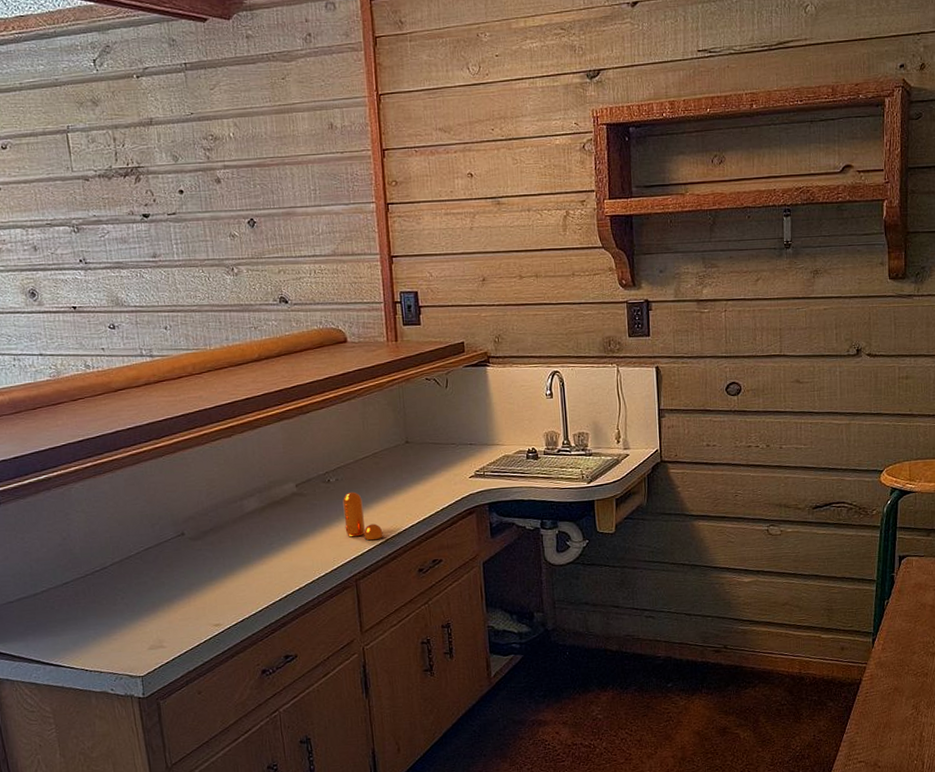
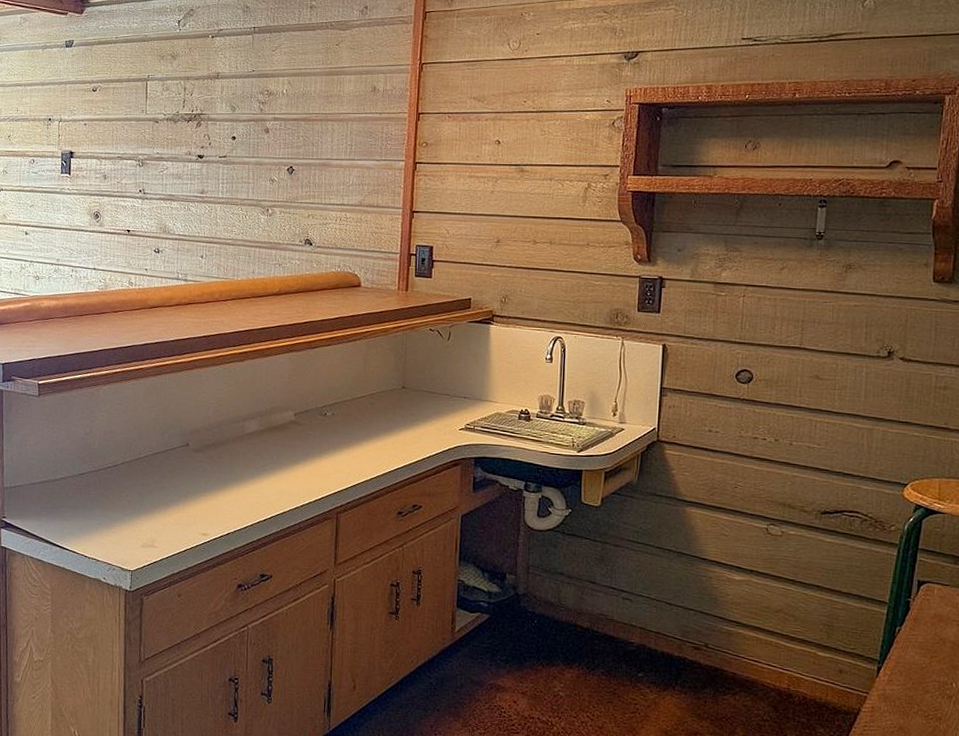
pepper shaker: present [342,491,384,541] -> none [334,427,369,477]

